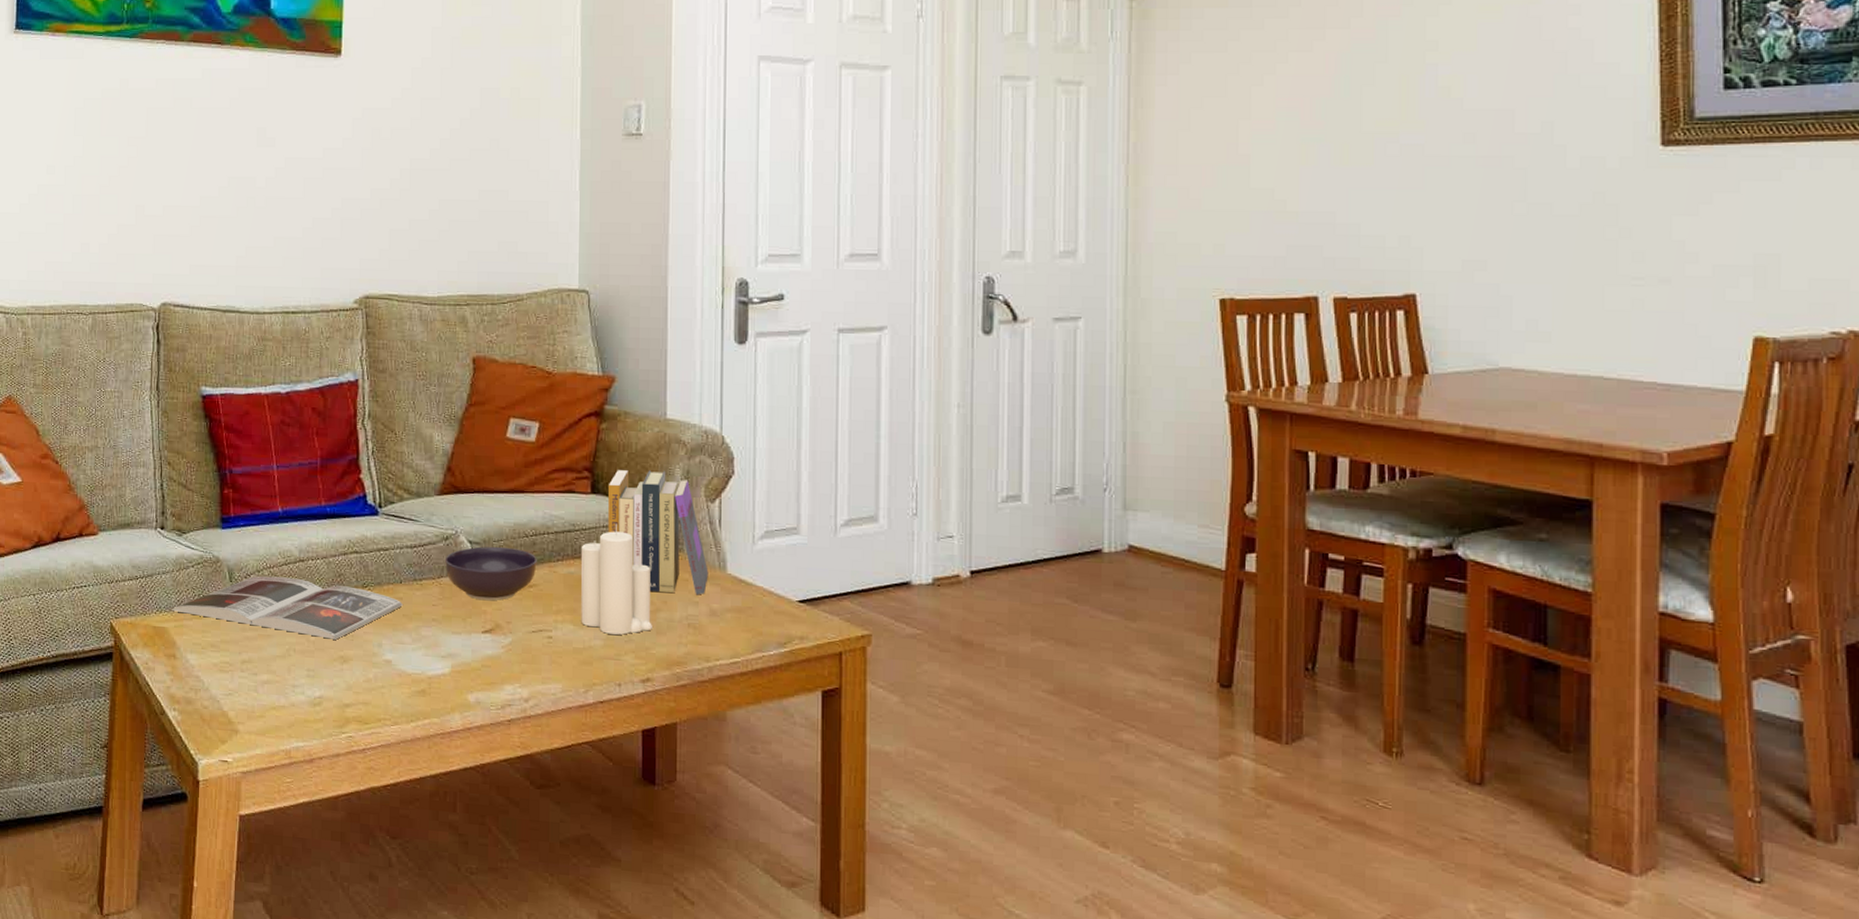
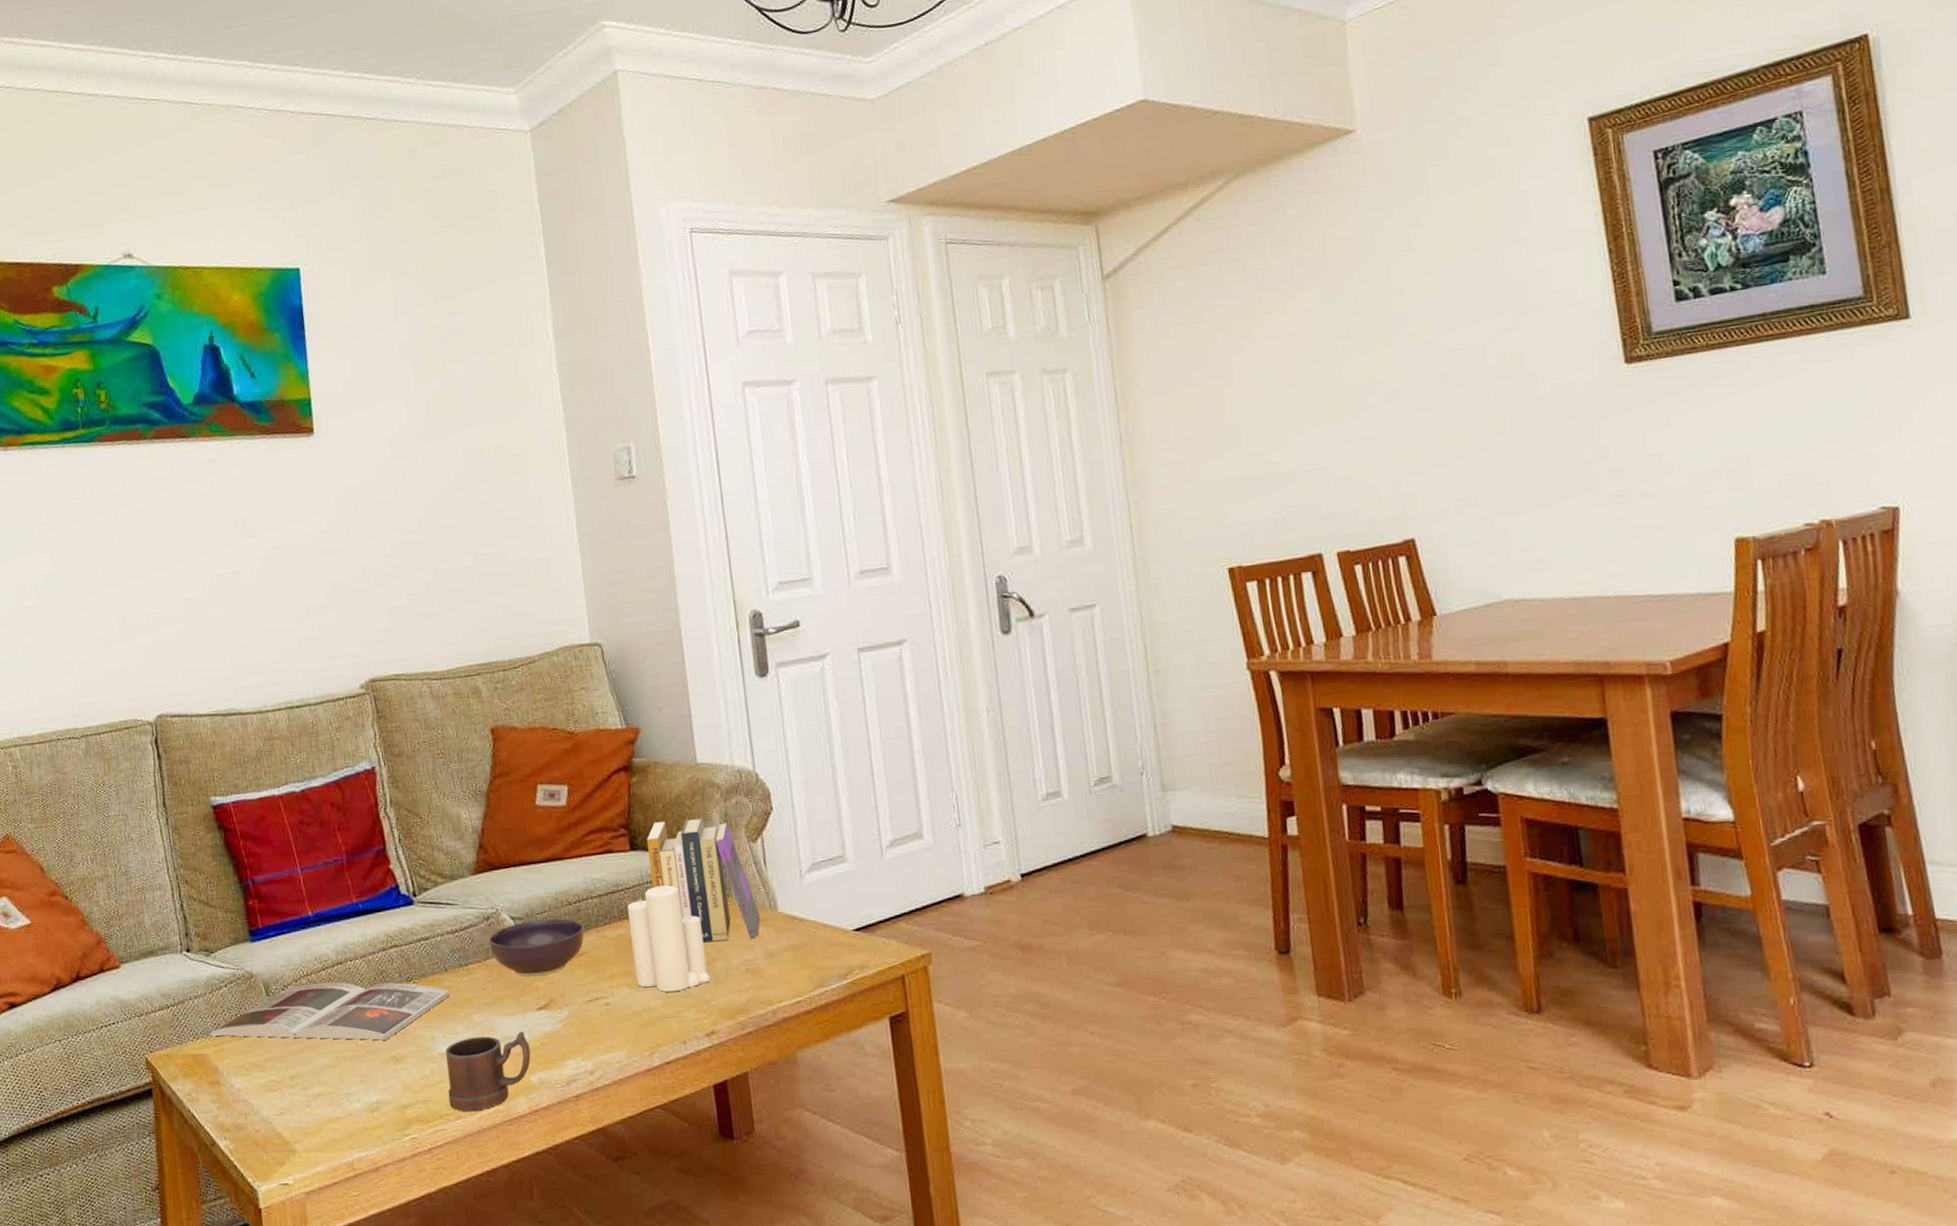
mug: none [388,649,471,721] -> present [446,1031,531,1112]

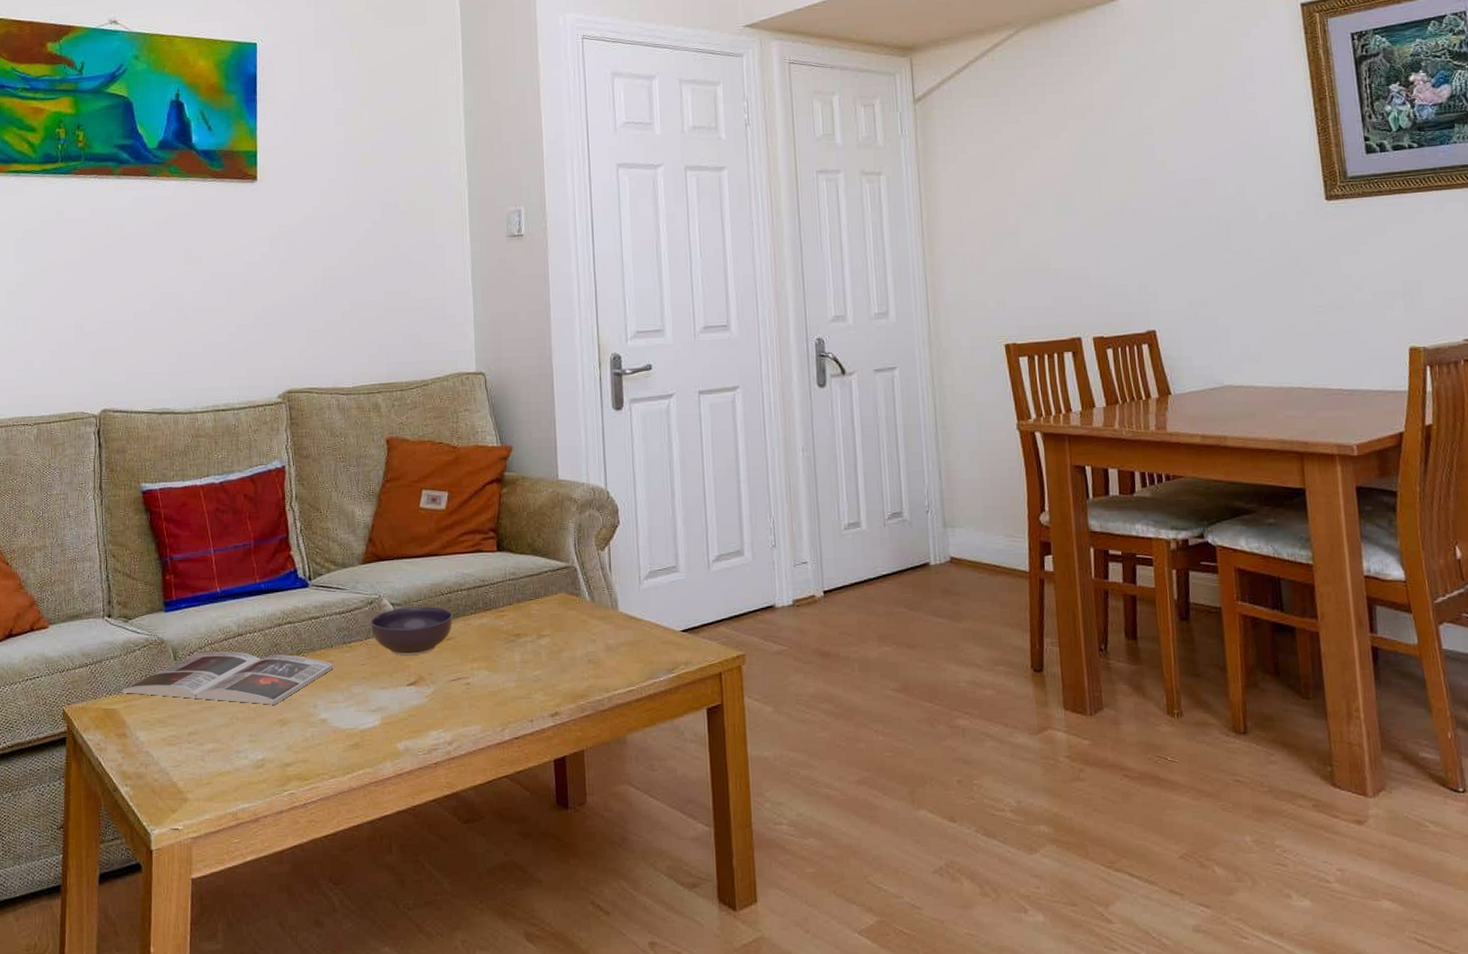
mug: present [446,1031,531,1112] -> none [325,703,399,773]
candle: present [627,877,710,992] -> none [491,576,557,676]
books: present [646,817,760,943] -> none [511,526,603,635]

